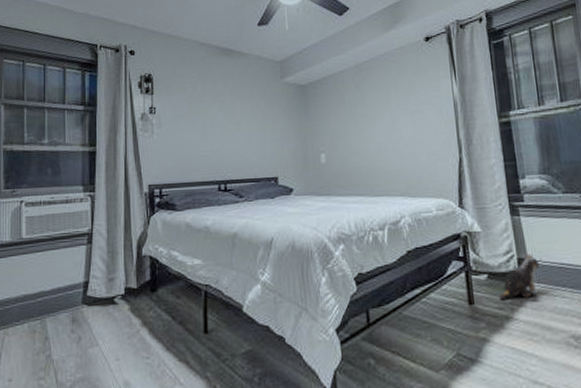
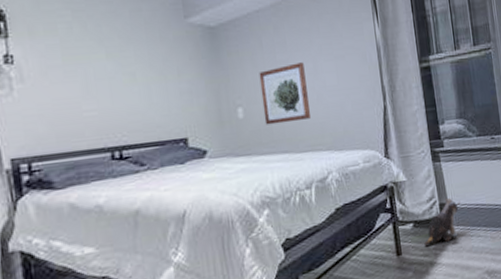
wall art: none [341,116,387,170] -> present [259,62,312,125]

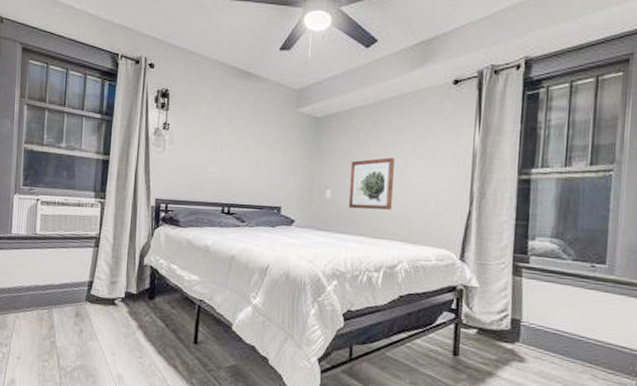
plush toy: present [424,198,461,247] -> none [485,315,537,358]

